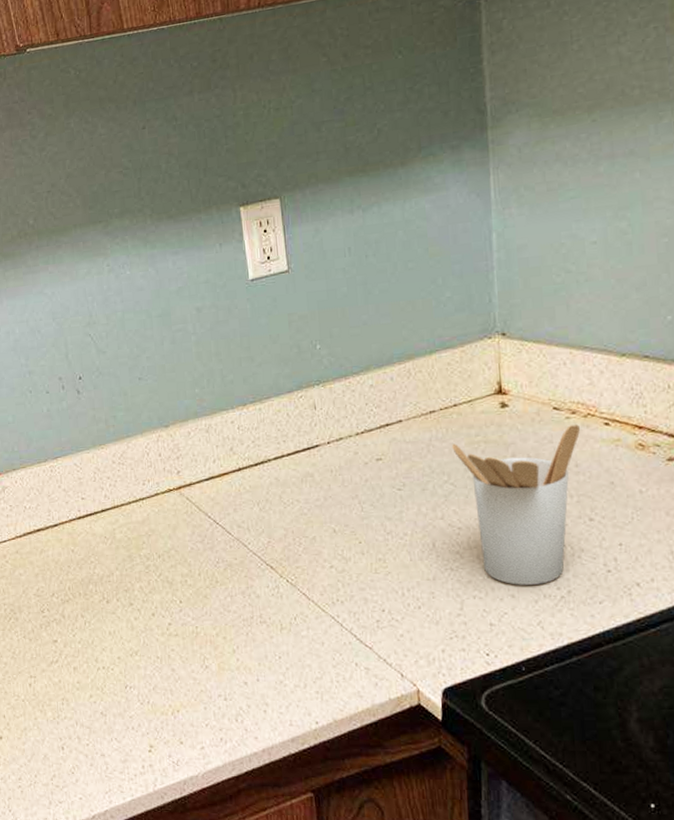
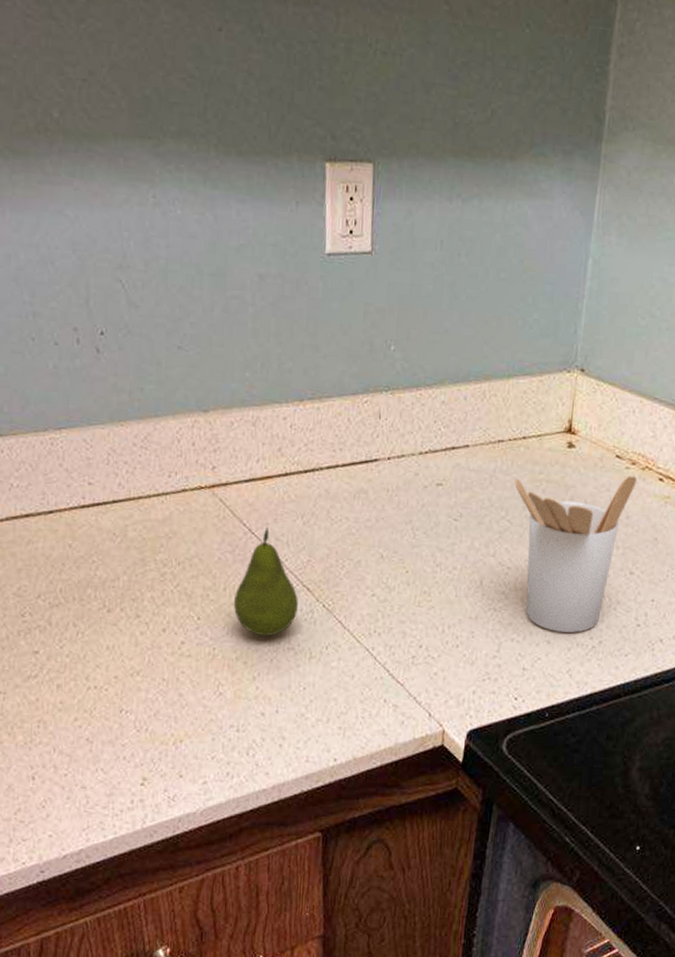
fruit: none [208,516,265,613] -> present [233,526,298,637]

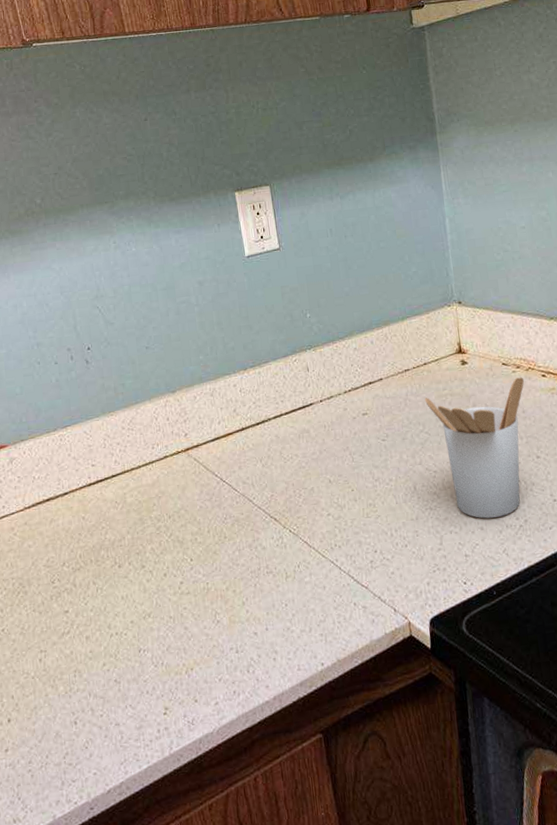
fruit: present [233,526,298,637] -> none [217,473,270,566]

